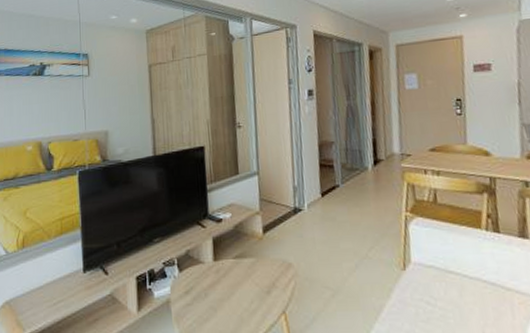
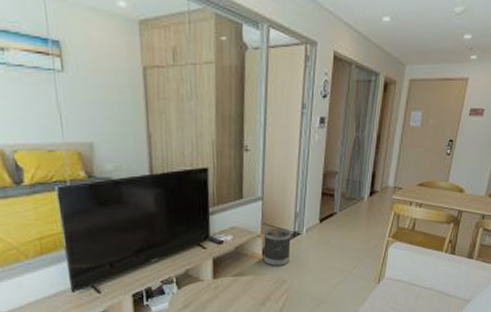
wastebasket: none [262,203,293,247] -> present [263,227,292,266]

